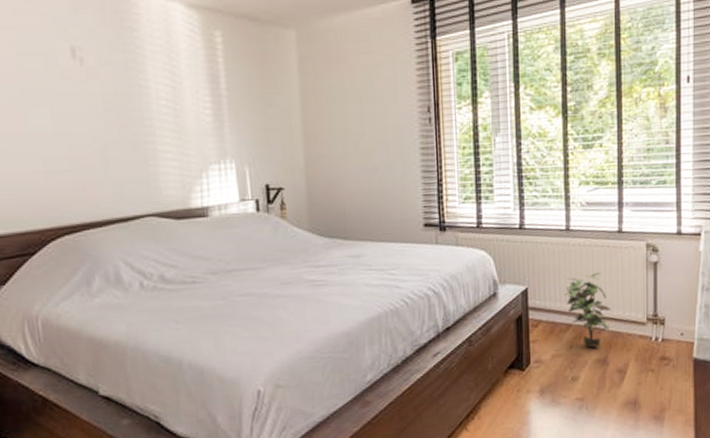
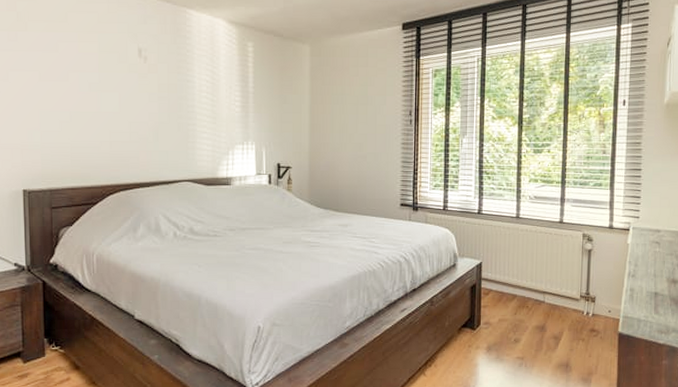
potted plant: present [565,272,612,348] -> none [512,254,551,316]

